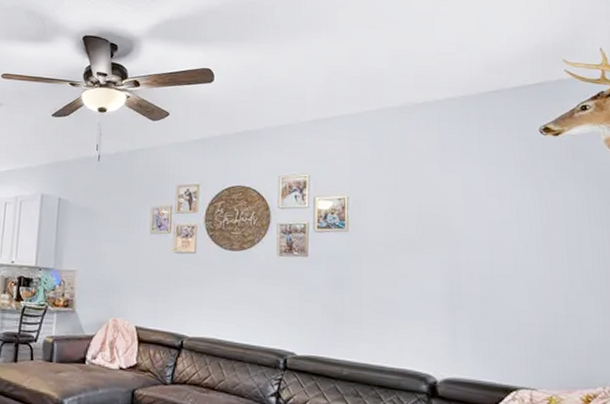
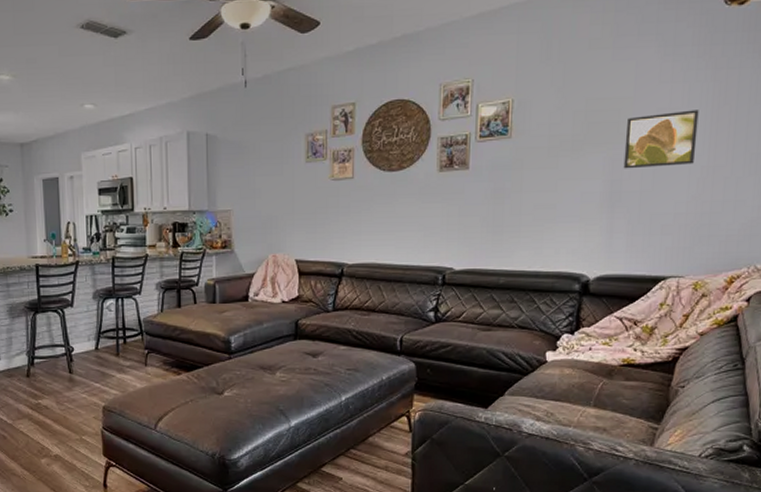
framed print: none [459,223,532,275] -> present [623,110,699,169]

